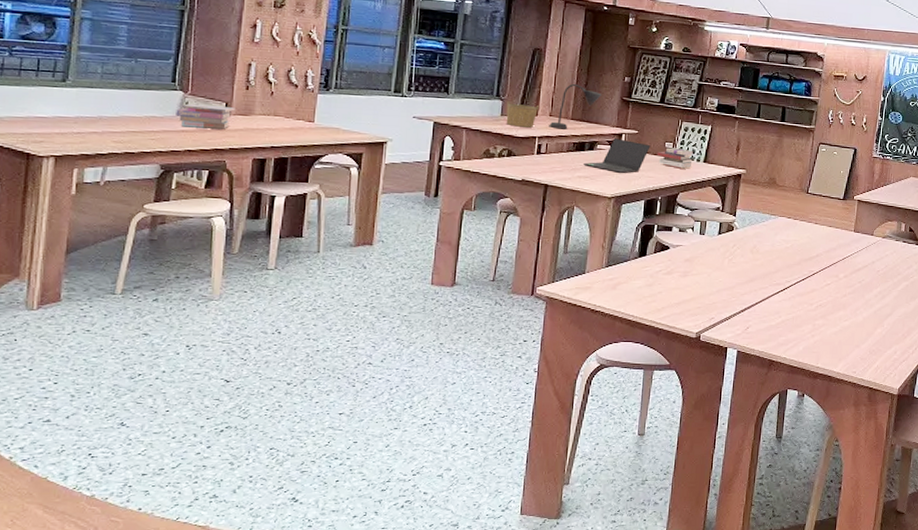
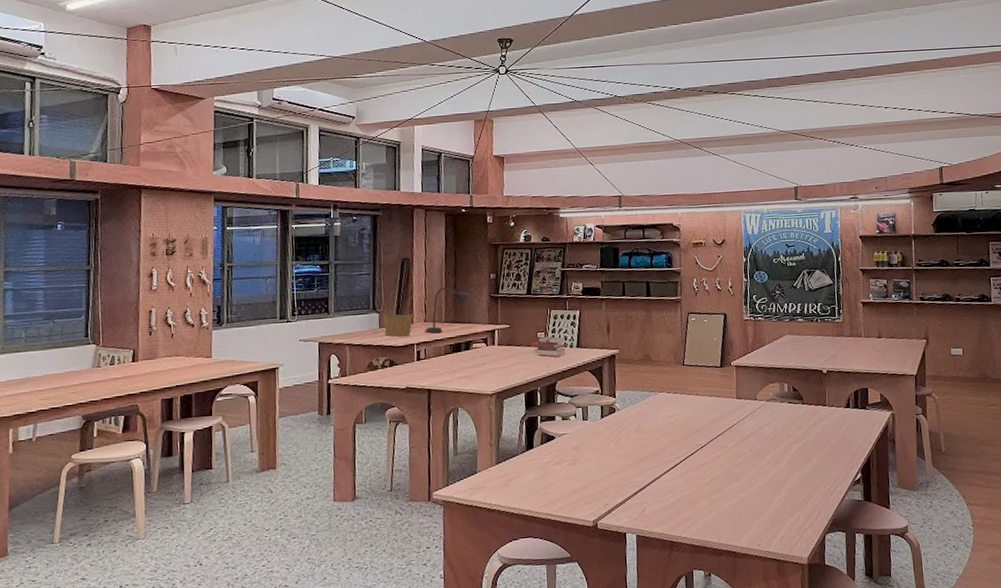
books: present [176,103,236,129] -> none [91,353,142,378]
laptop: present [583,138,651,174] -> none [462,335,524,370]

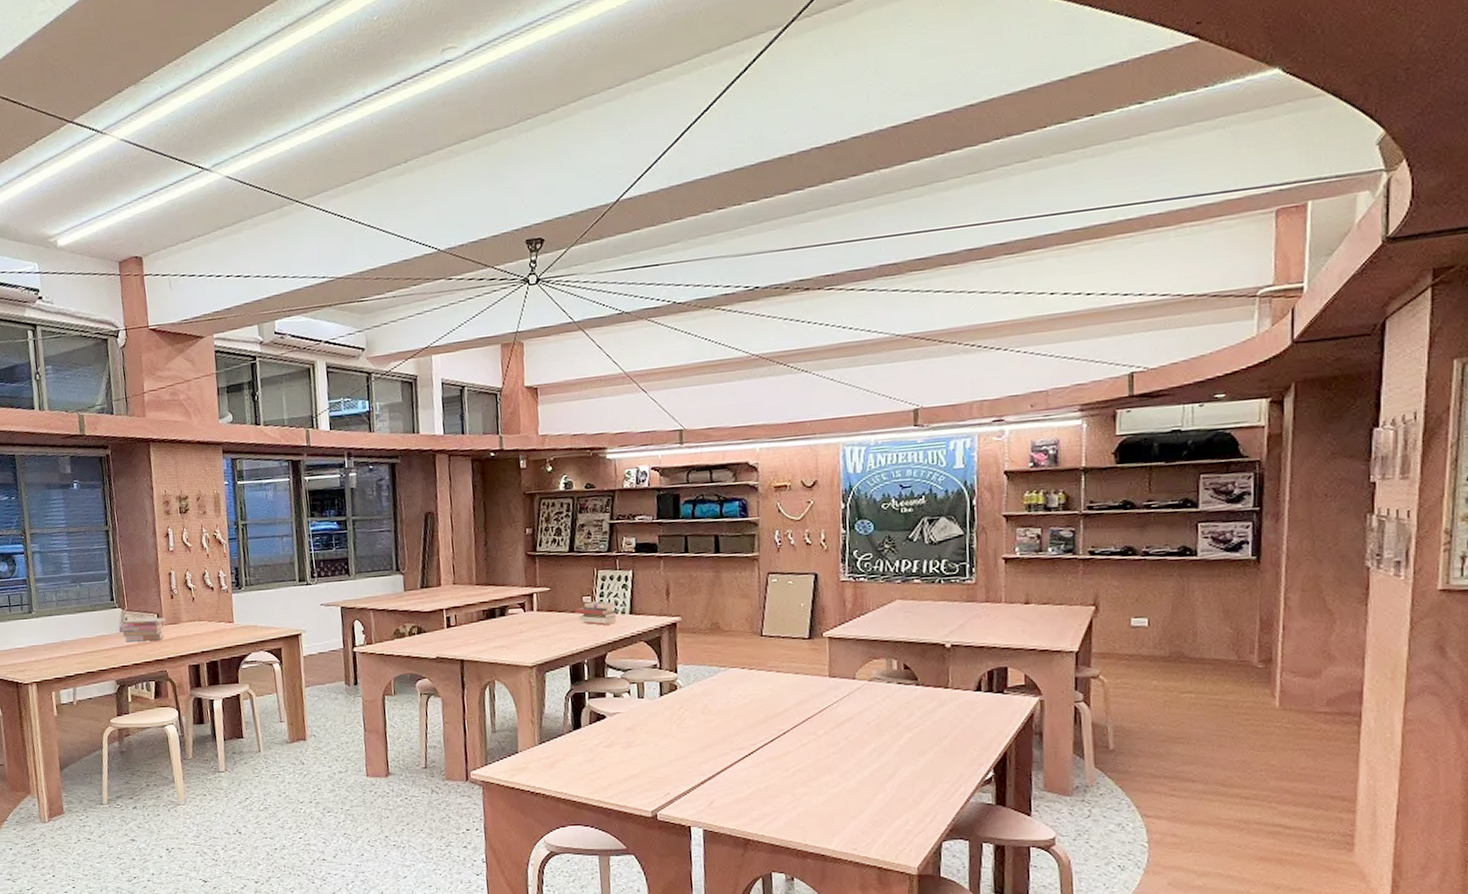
books: none [91,353,142,378] -> present [119,617,166,642]
basket: present [383,313,414,337] -> none [408,574,442,601]
desk lamp: present [425,287,470,334] -> none [454,544,504,598]

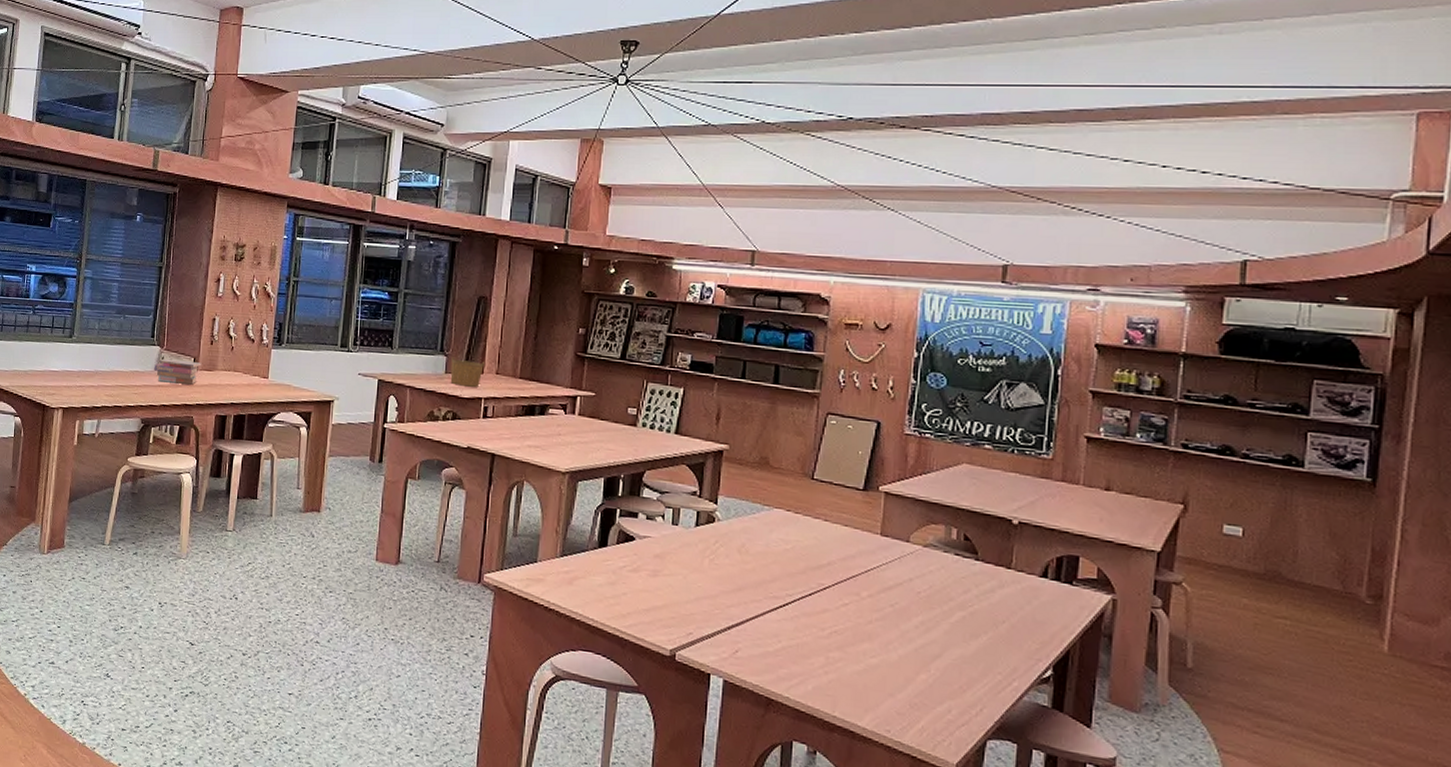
basket: none [408,574,442,601] -> present [450,357,485,387]
books: present [574,601,617,625] -> none [617,414,662,442]

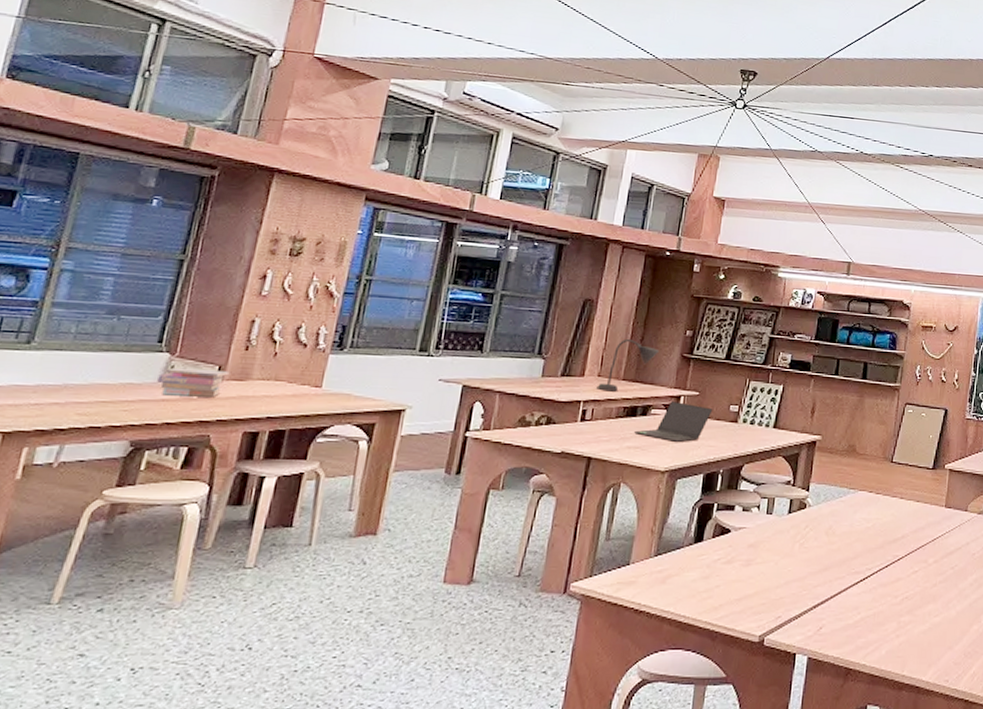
basket: present [450,357,485,387] -> none [546,360,587,390]
desk lamp: none [495,336,552,390] -> present [596,338,659,392]
laptop: none [534,401,610,445] -> present [634,401,713,443]

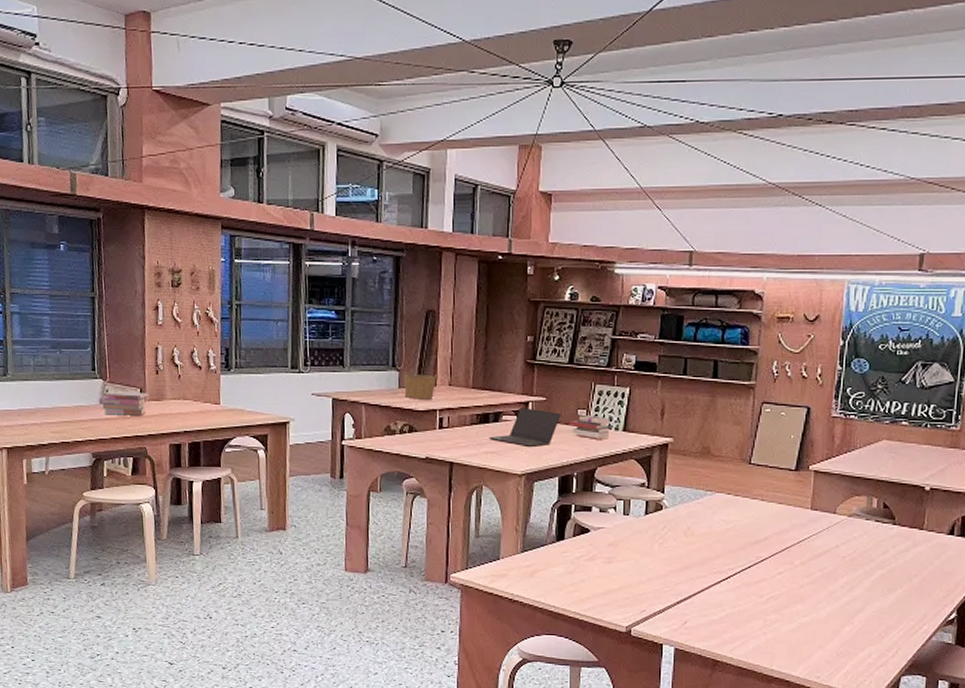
basket: none [546,360,587,390] -> present [404,372,438,399]
desk lamp: present [596,338,659,392] -> none [449,347,502,400]
books: none [719,411,762,436] -> present [568,415,610,440]

